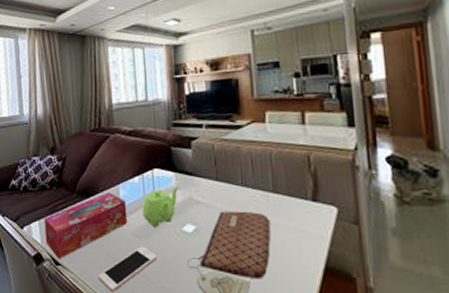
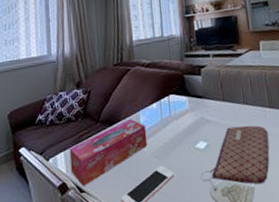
teapot: present [142,186,179,227] -> none [160,108,192,147]

